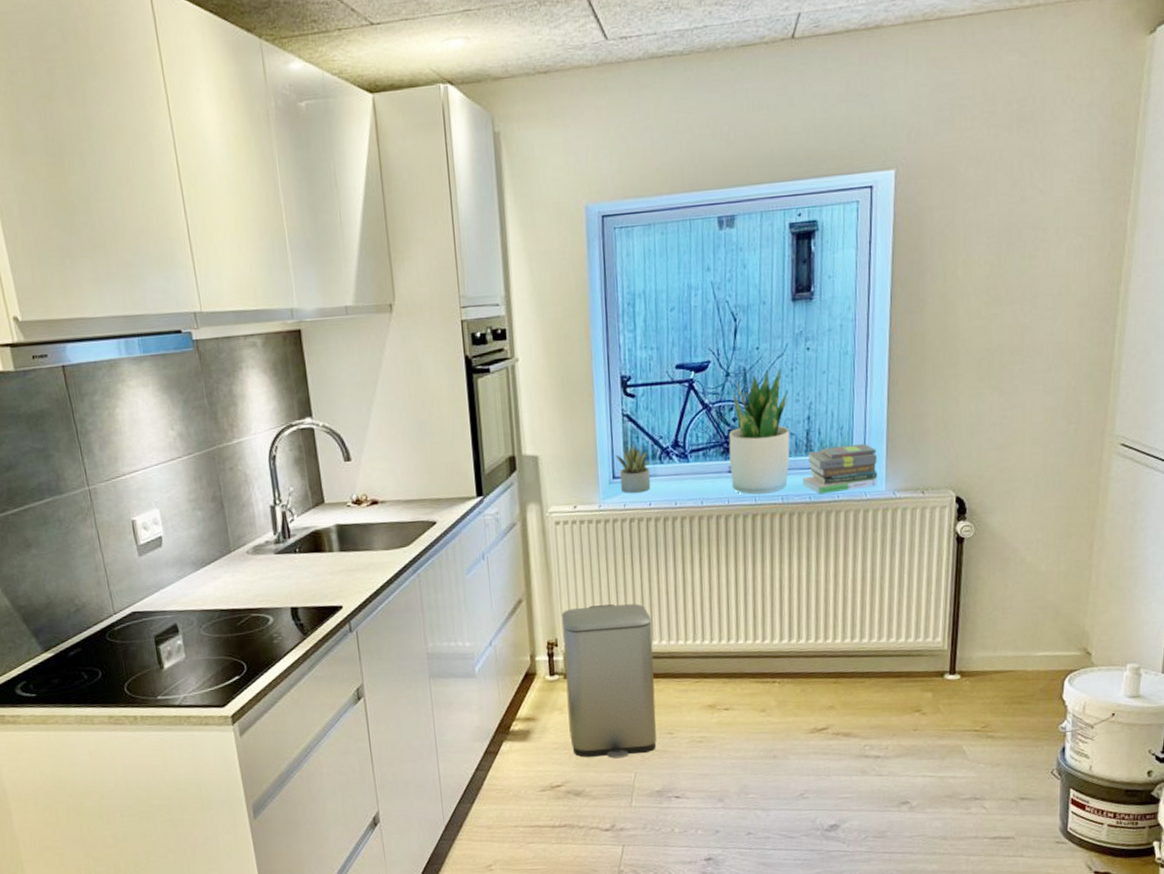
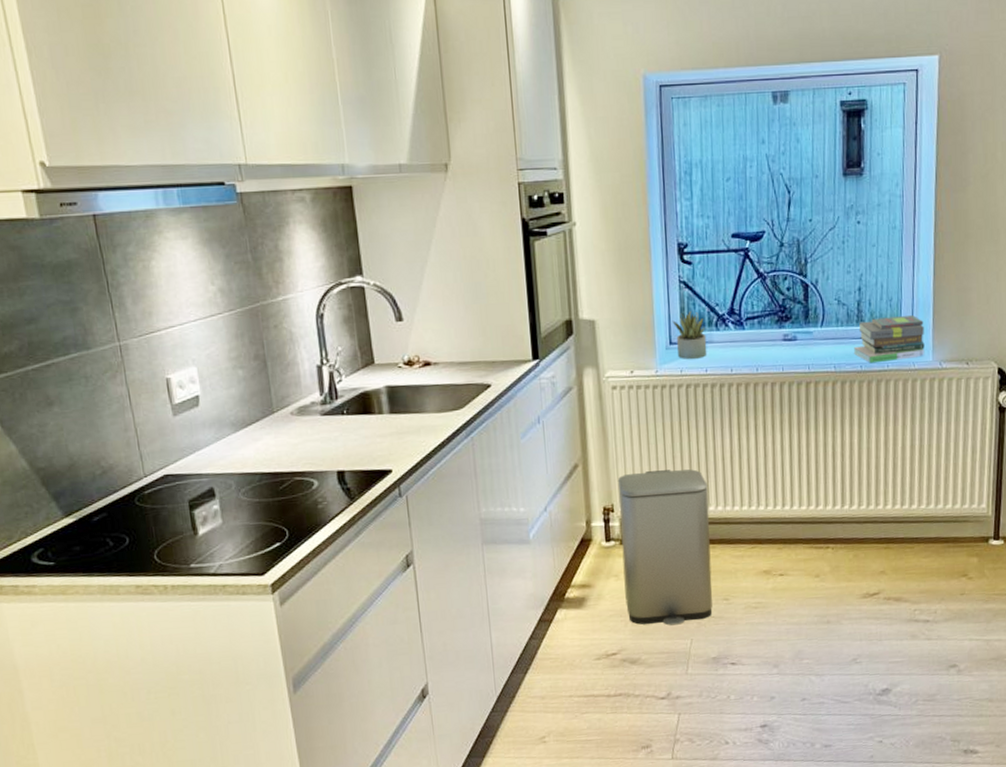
planter: present [728,368,790,495] -> none [783,240,842,363]

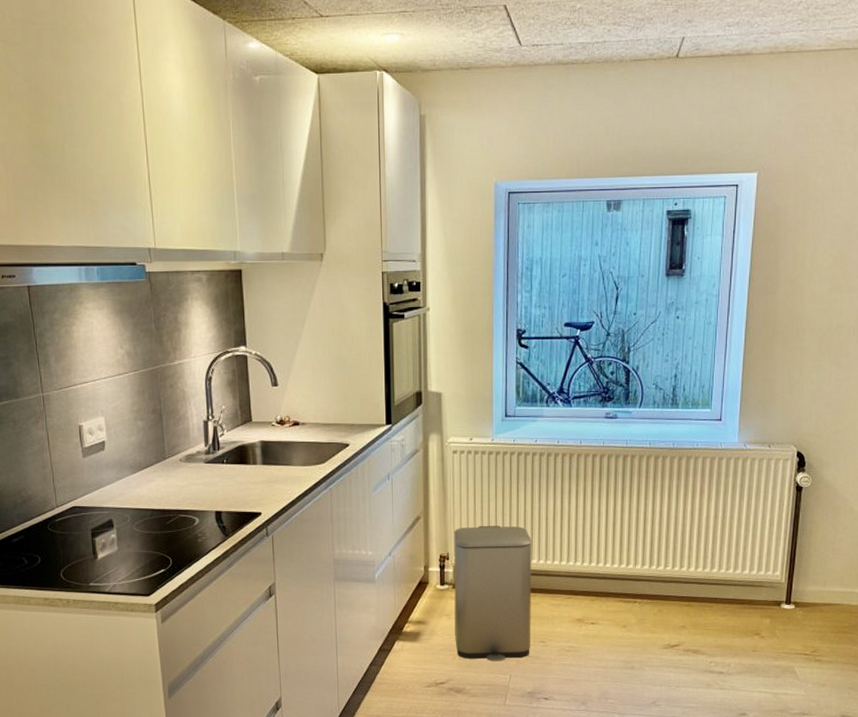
succulent plant: present [672,311,707,360] -> none [508,389,539,431]
books: present [853,314,925,364] -> none [667,400,732,442]

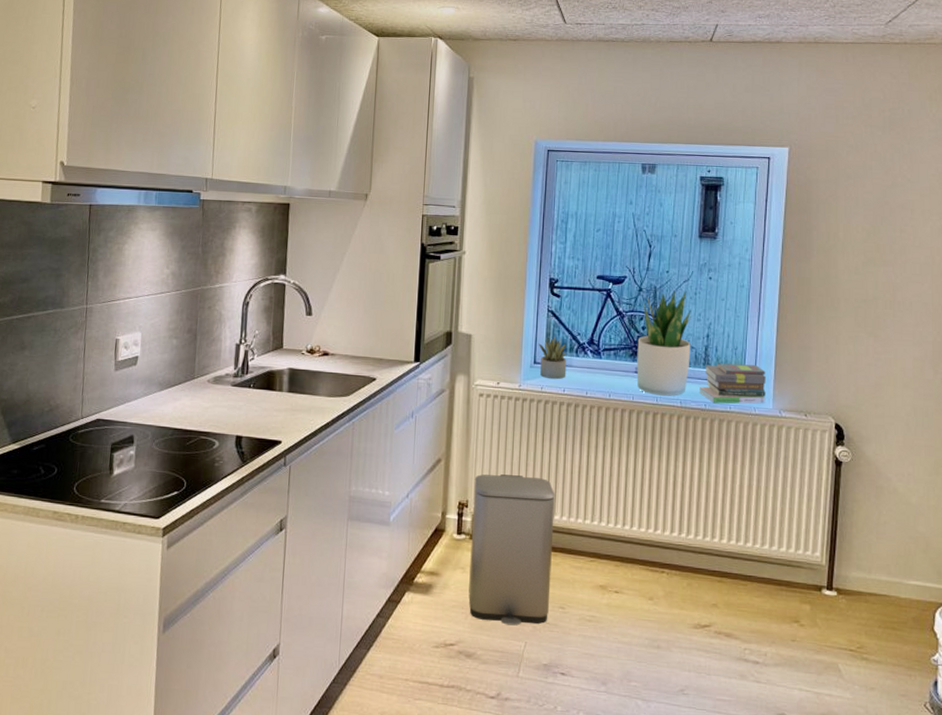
succulent plant: none [508,389,539,431] -> present [538,337,568,380]
planter: none [606,332,660,439] -> present [636,290,692,397]
books: none [667,400,732,442] -> present [698,363,766,404]

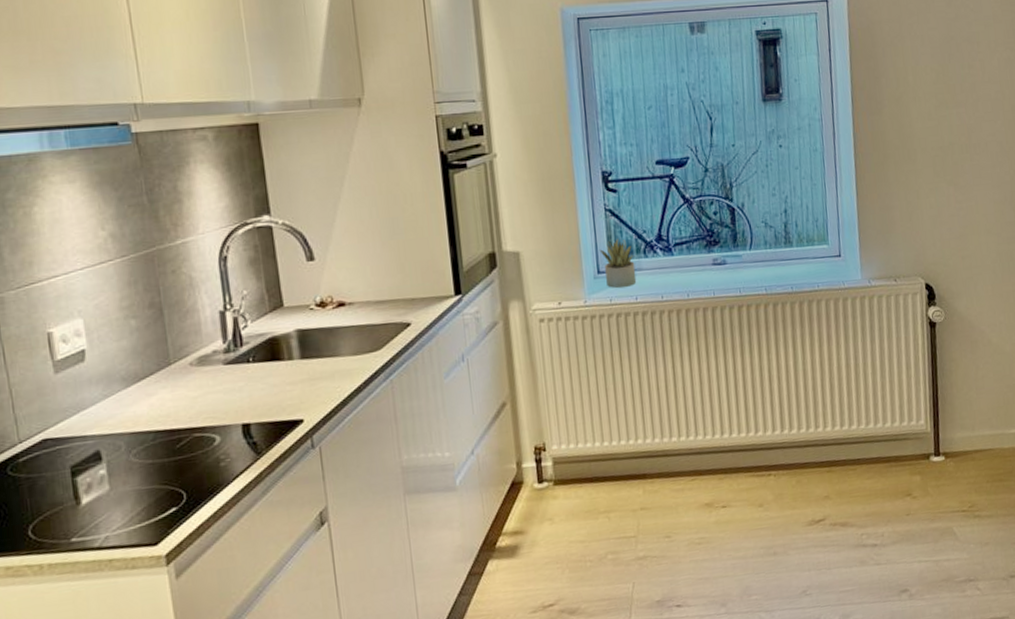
pedal bin: present [468,474,555,626] -> none [548,401,654,571]
planter: present [636,290,692,397] -> none [710,164,771,287]
books: present [698,363,766,404] -> none [783,234,854,285]

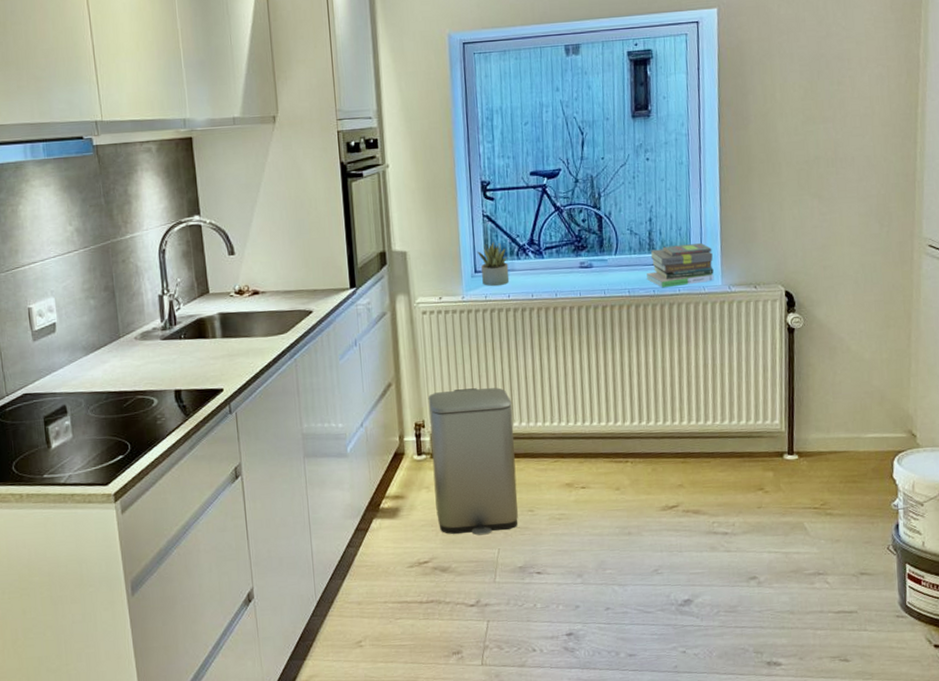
pedal bin: none [548,401,654,571] -> present [428,387,518,536]
books: none [783,234,854,285] -> present [646,242,714,288]

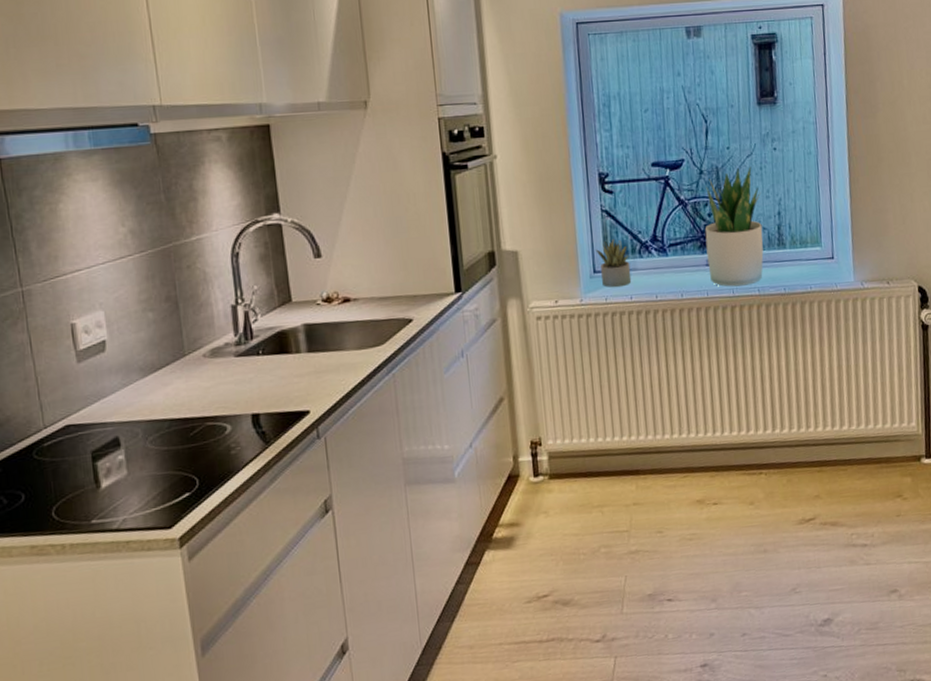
pedal bin: present [428,387,518,536] -> none [544,398,646,563]
planter: none [579,175,635,288] -> present [704,166,764,287]
books: present [646,242,714,288] -> none [776,236,846,286]

